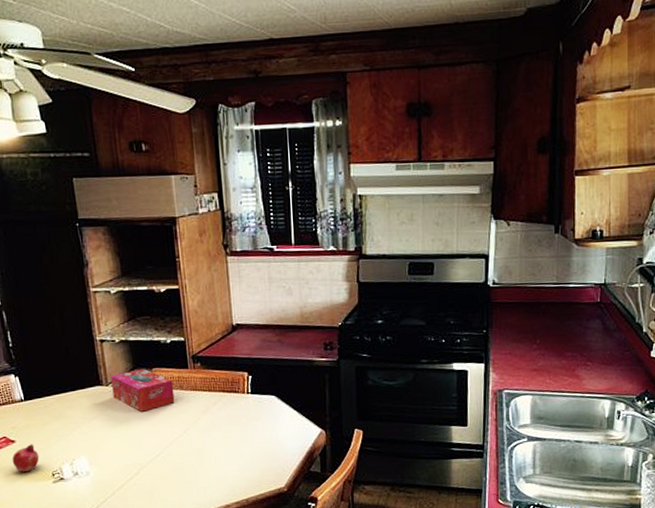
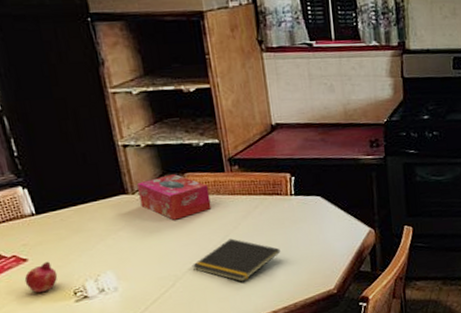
notepad: none [155,432,236,475] -> present [191,238,281,282]

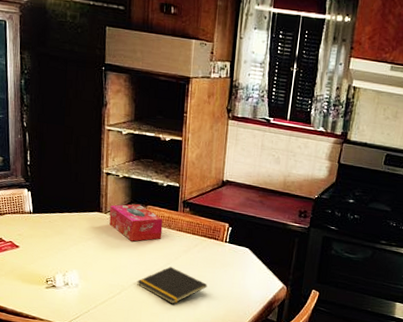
fruit: present [24,261,58,293] -> none [14,251,38,275]

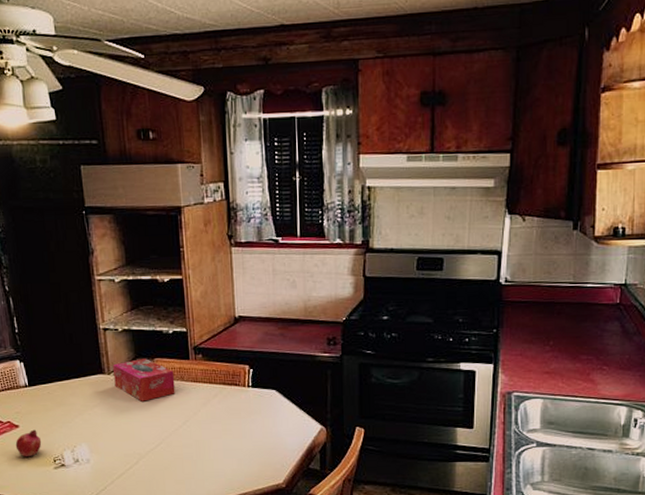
fruit: none [14,251,38,275] -> present [15,429,42,456]
notepad: present [136,266,208,304] -> none [154,424,235,467]

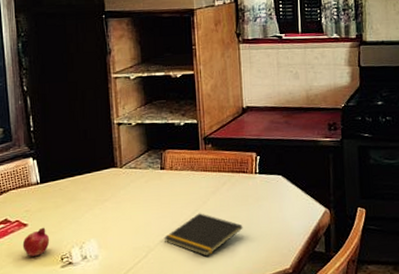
tissue box: present [113,359,176,402] -> none [126,151,186,193]
notepad: none [154,424,235,467] -> present [163,213,243,257]

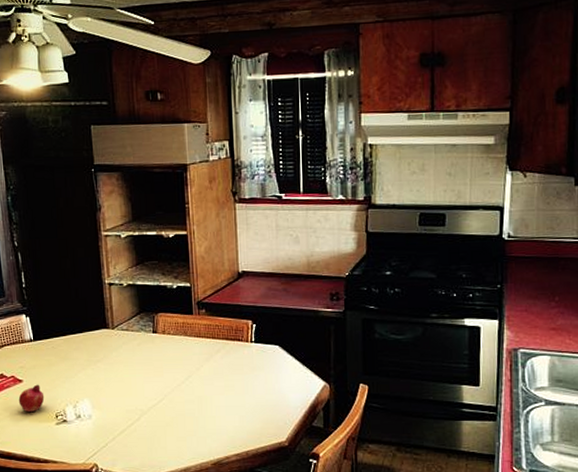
notepad: present [163,213,243,257] -> none [156,379,238,424]

